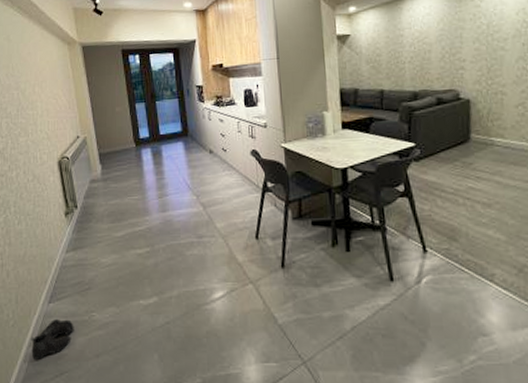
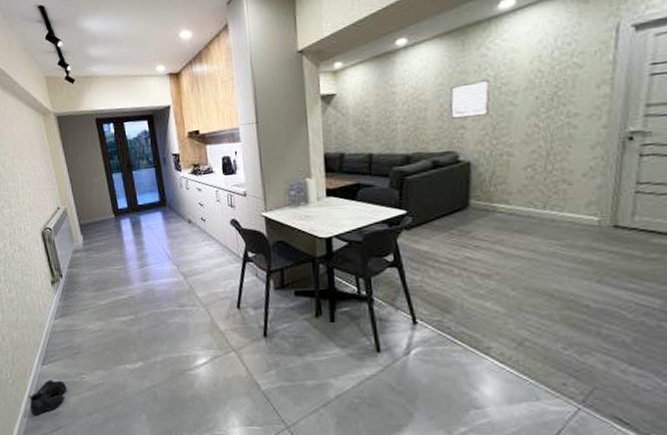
wall art: none [450,27,485,61] -> present [449,79,490,119]

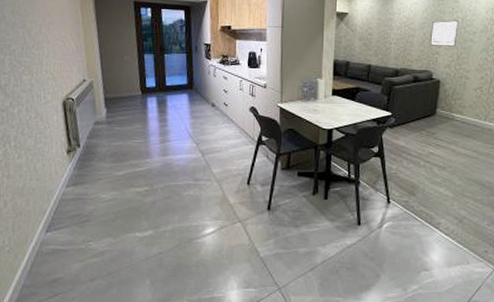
boots: present [28,380,67,415] -> none [26,247,71,282]

